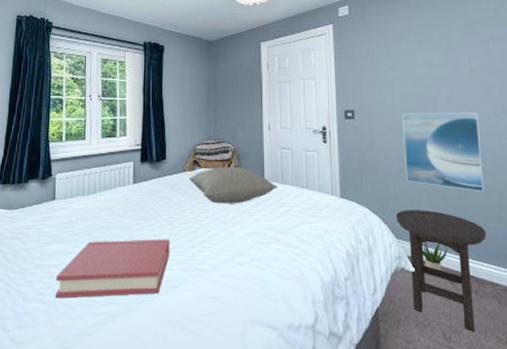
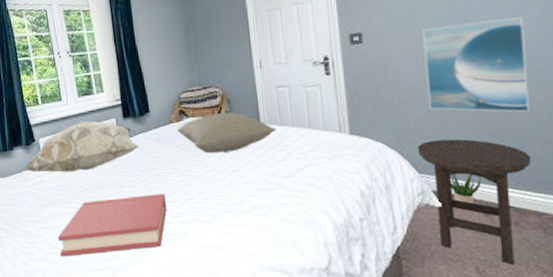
decorative pillow: none [36,162,152,210] -> present [24,121,139,173]

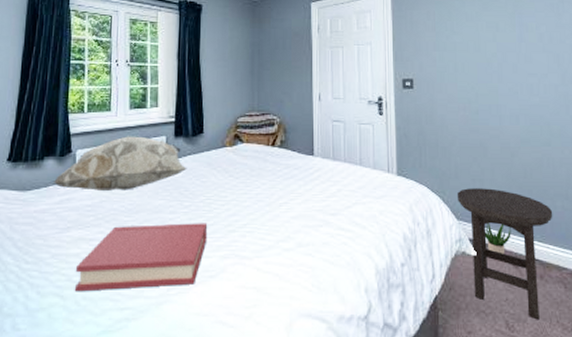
pillow: present [176,112,276,154] -> none [228,142,328,183]
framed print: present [423,17,529,112] -> none [465,82,551,168]

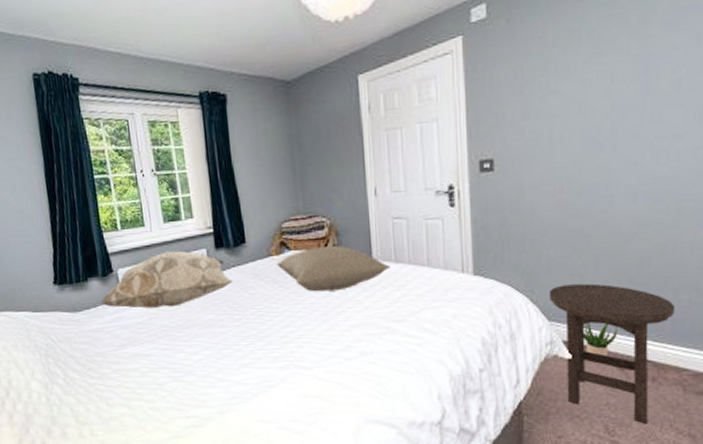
hardback book: present [75,223,208,292] -> none [138,335,263,403]
pillow: none [228,142,328,183] -> present [276,246,390,292]

